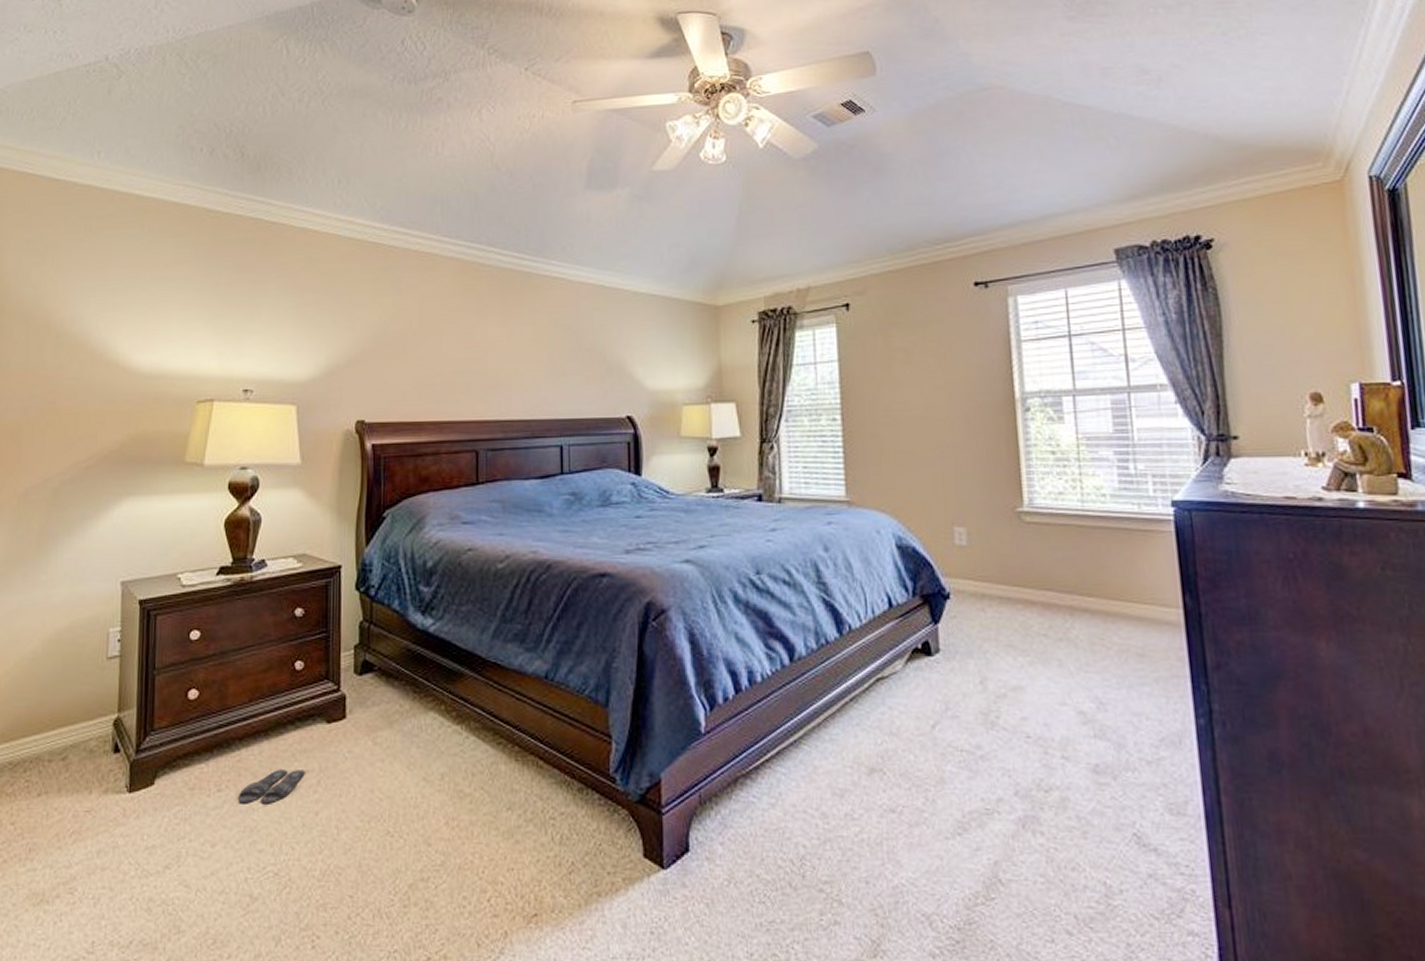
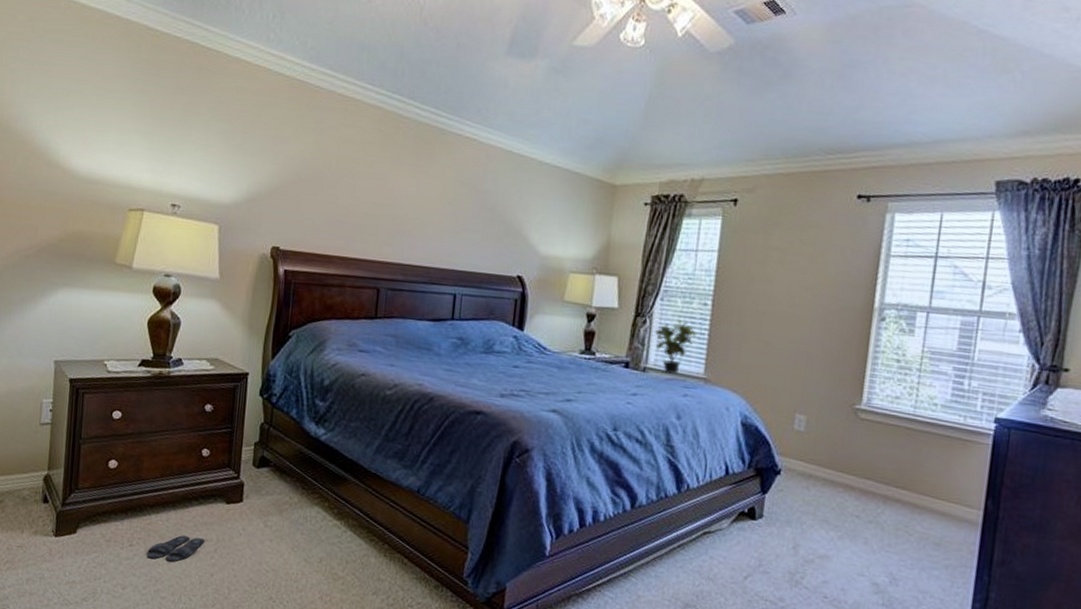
potted plant: none [785,440,831,503] -> present [655,320,697,375]

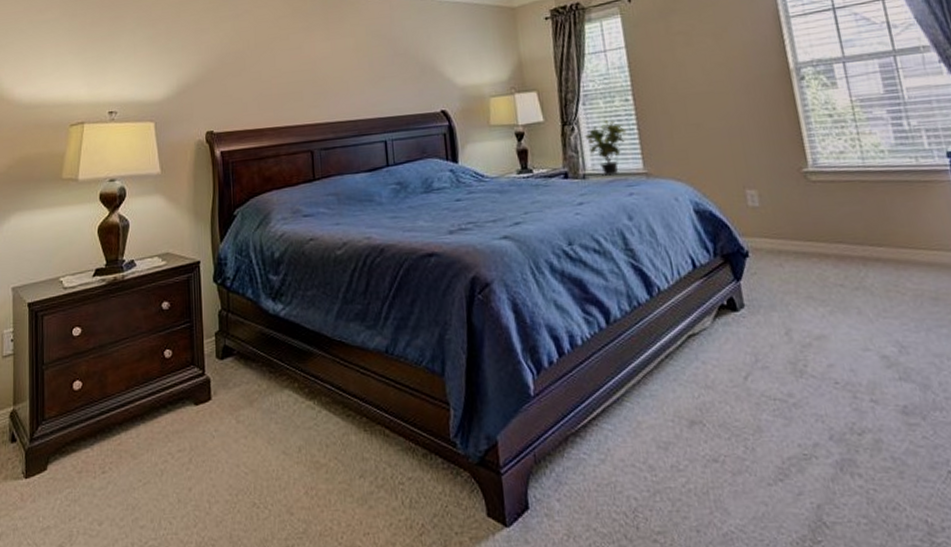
slippers: present [147,535,205,562] -> none [120,449,178,484]

